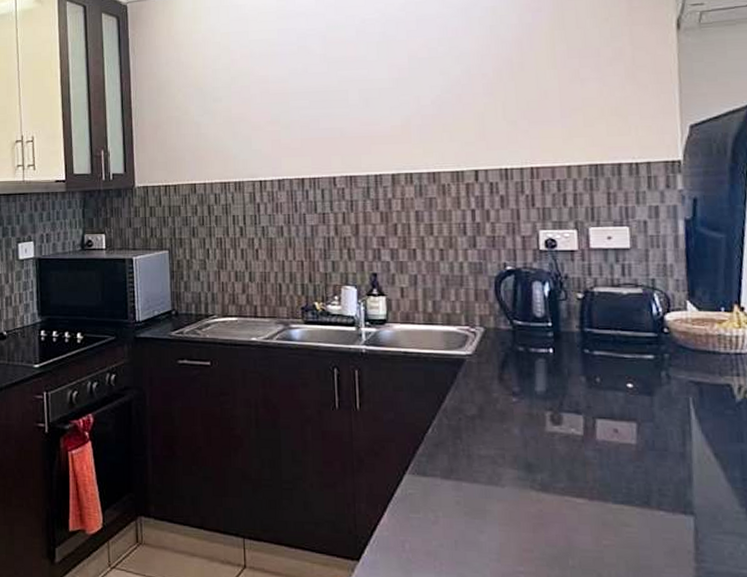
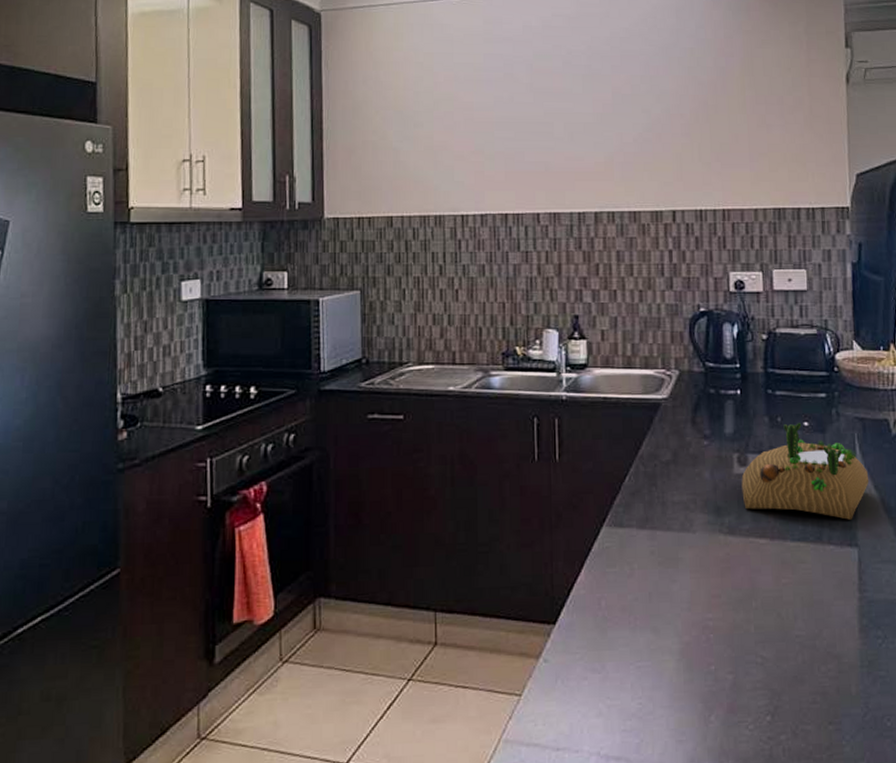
succulent planter: none [555,384,708,487] -> present [741,423,869,520]

